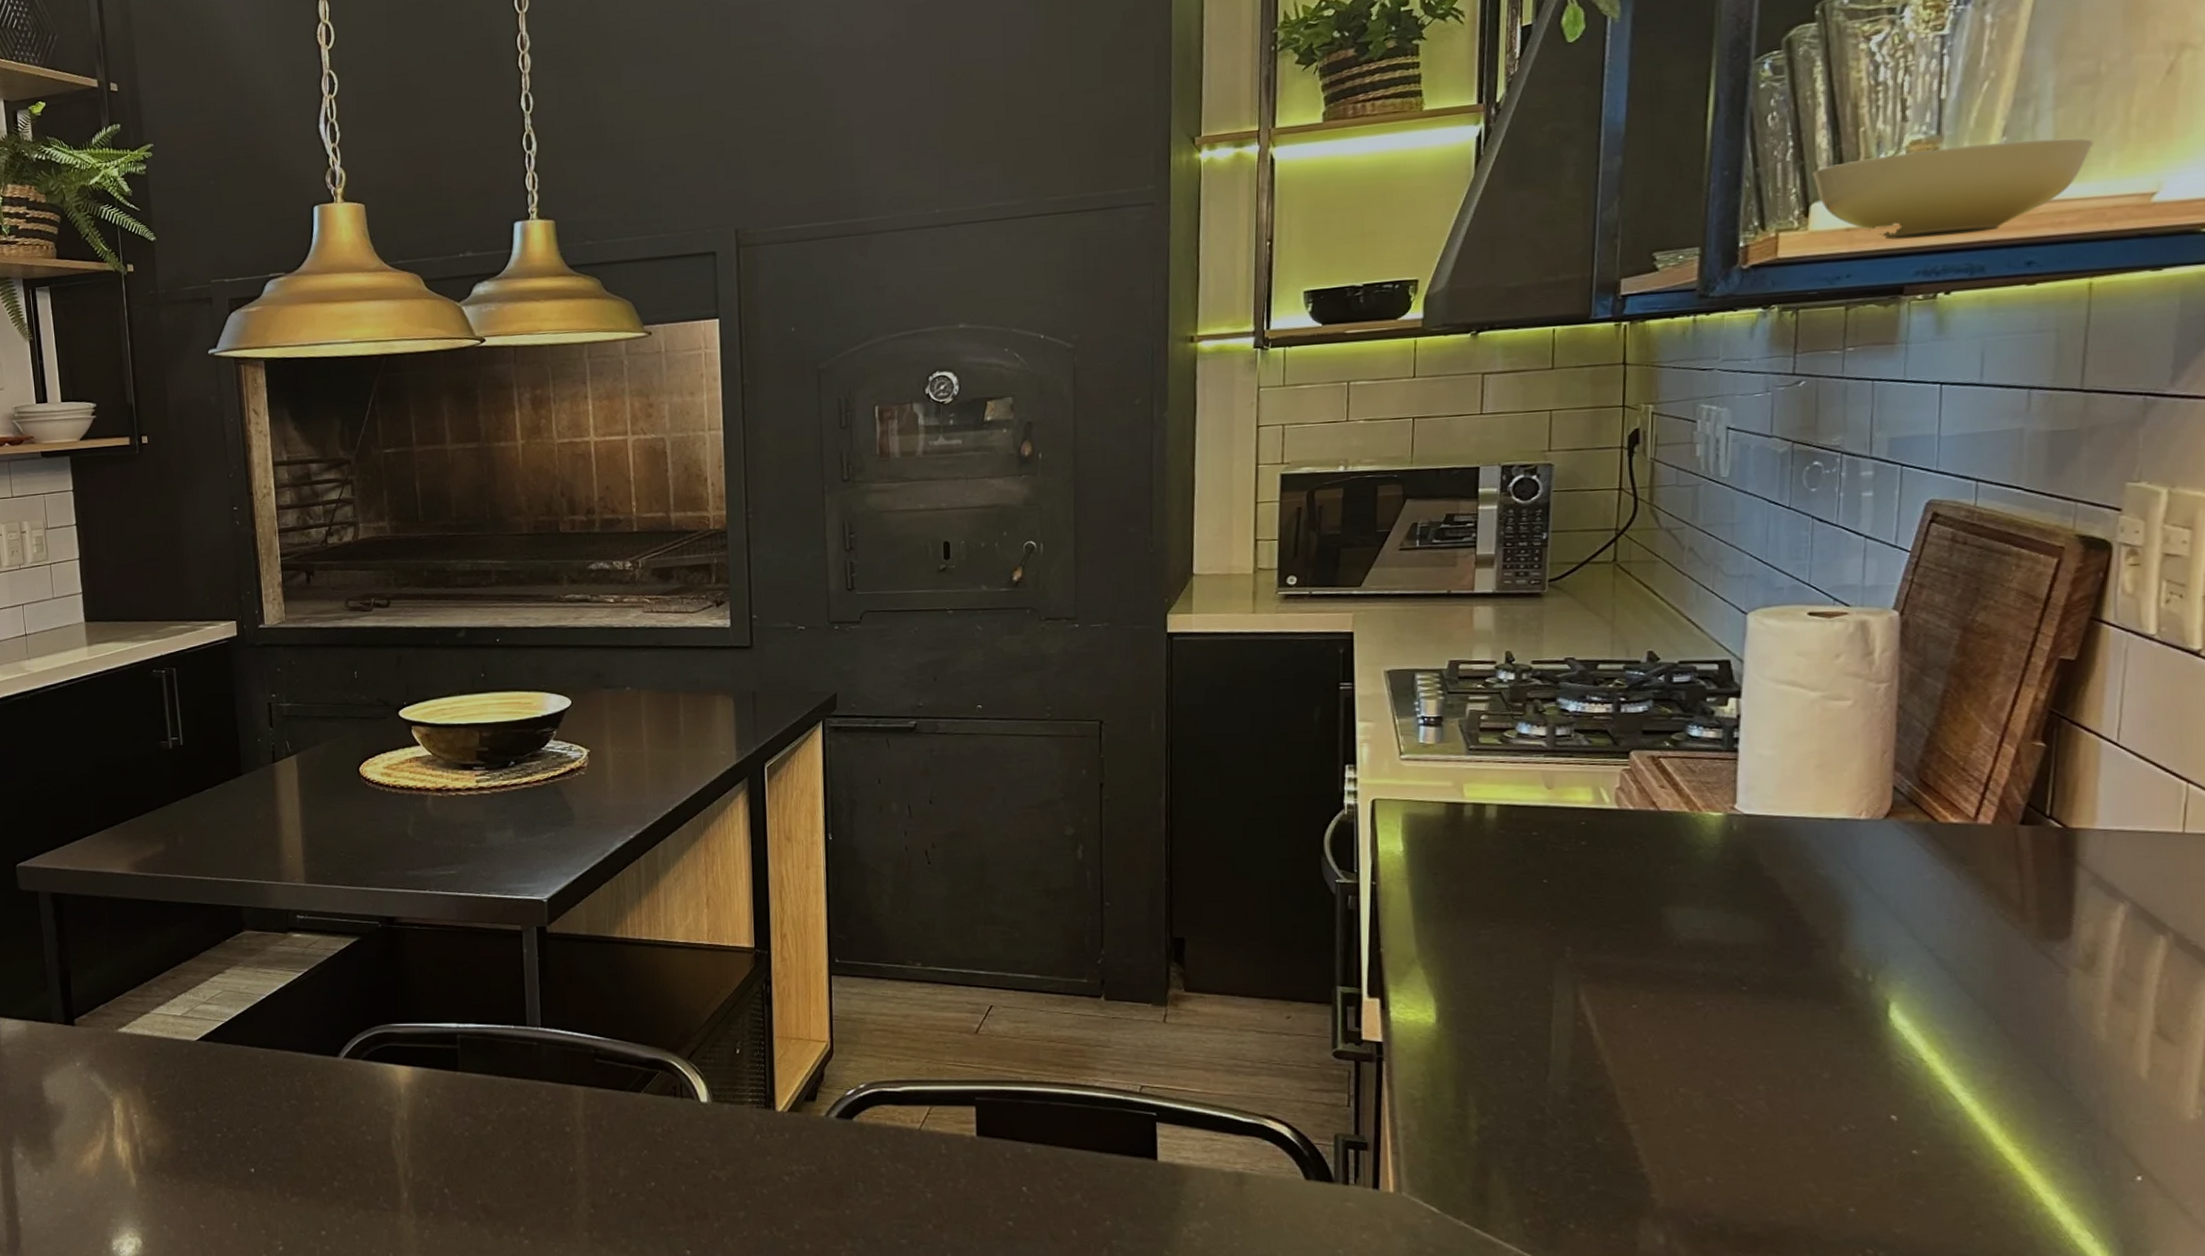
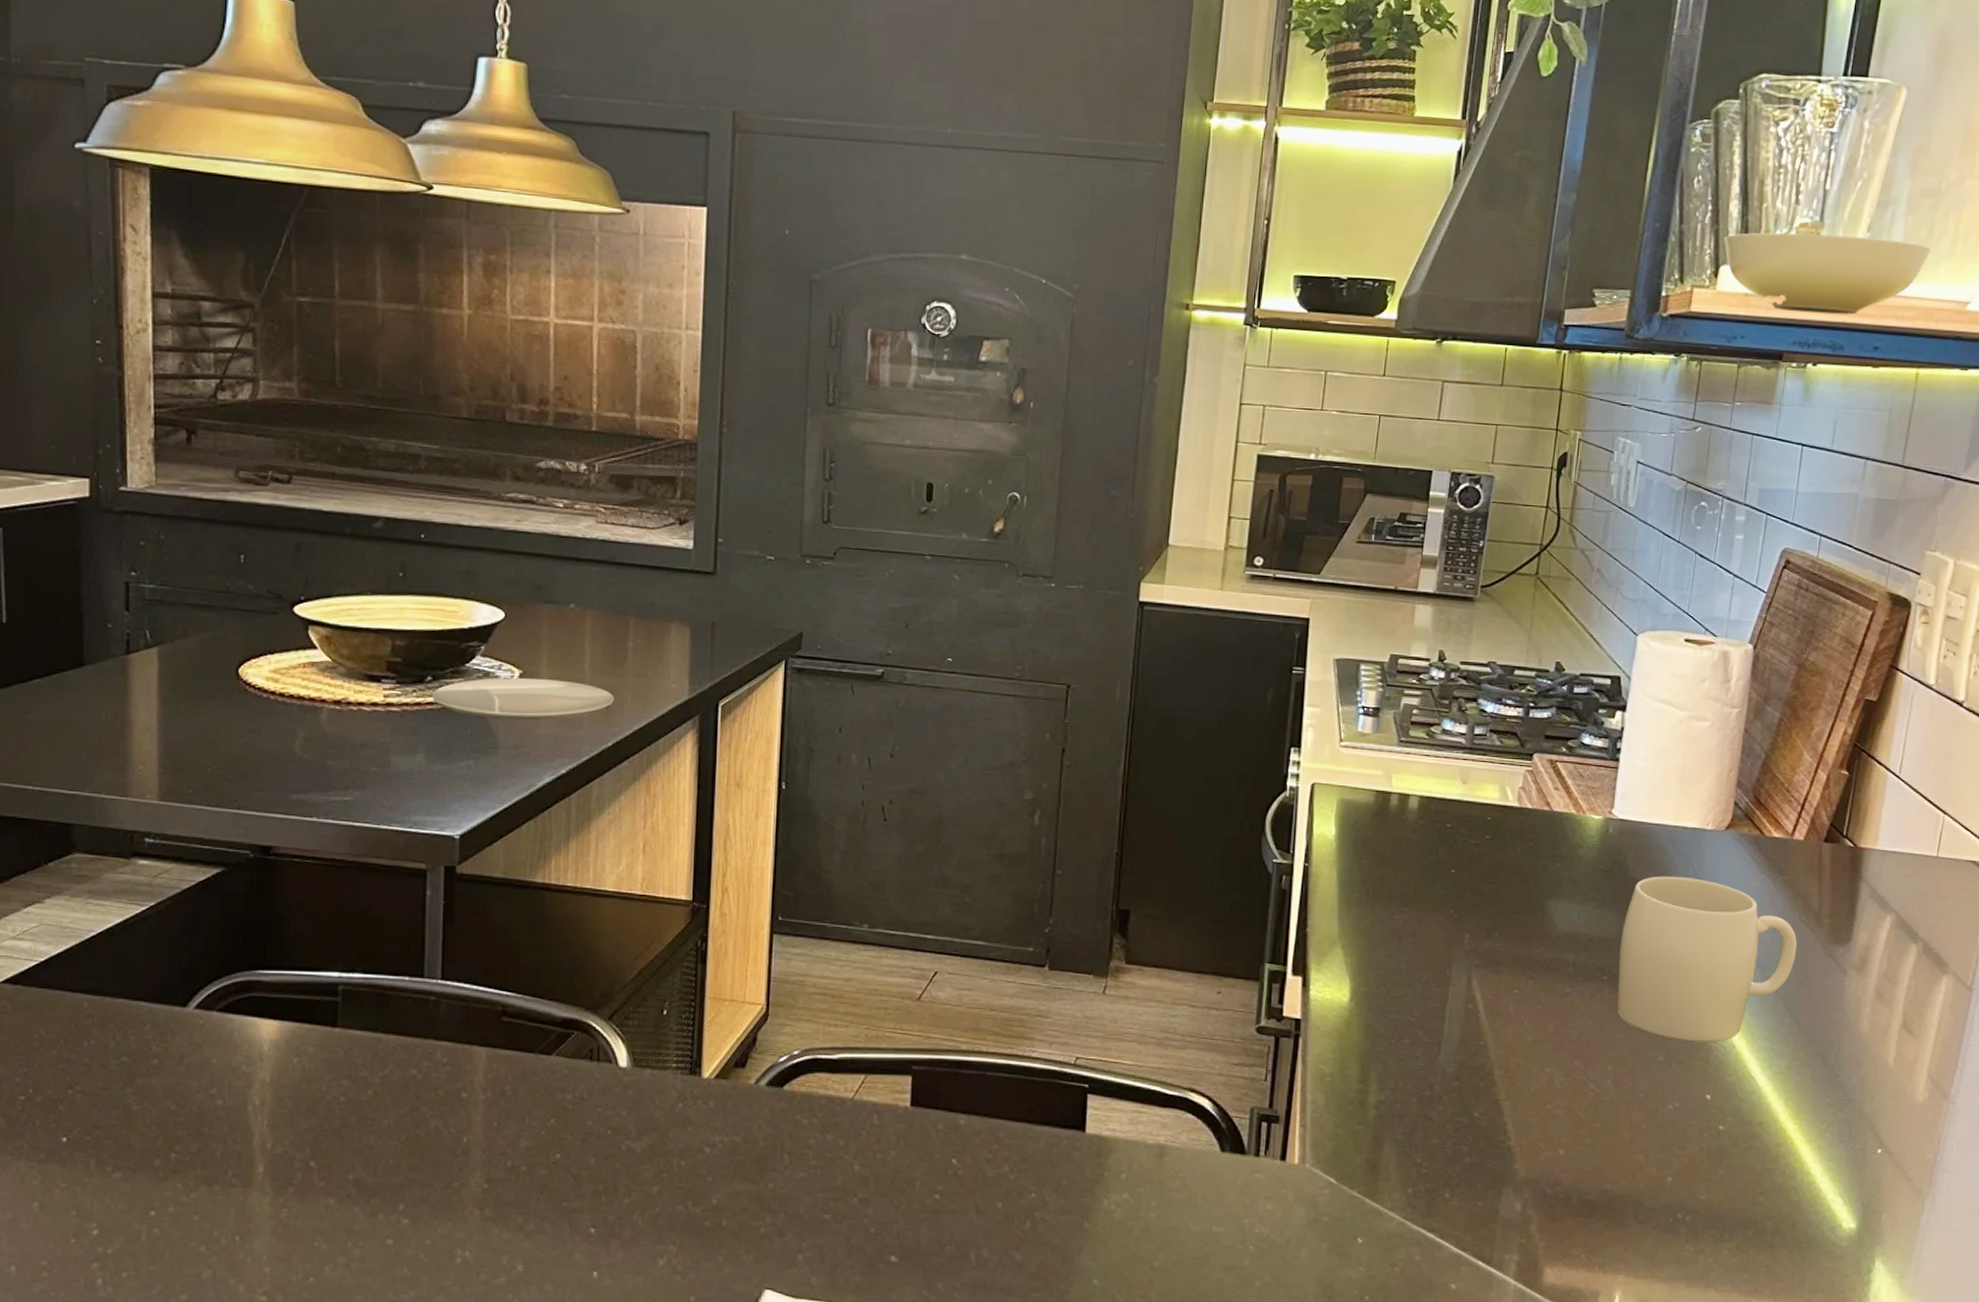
plate: none [515,755,671,794] -> present [431,677,614,720]
mug: none [1760,873,1997,1057] -> present [1617,876,1798,1043]

